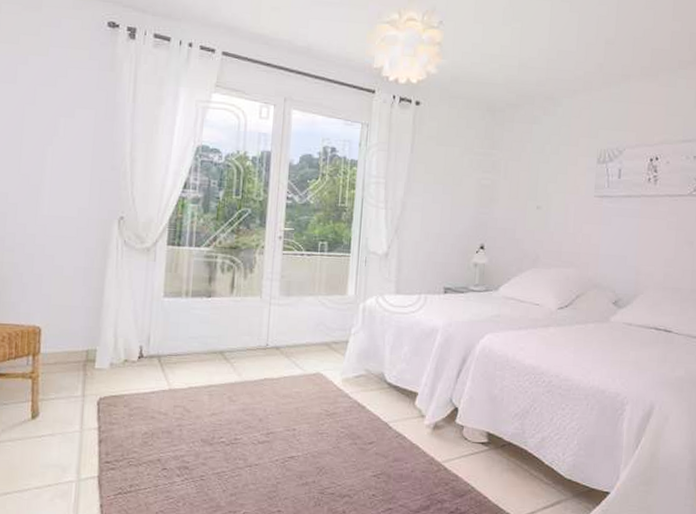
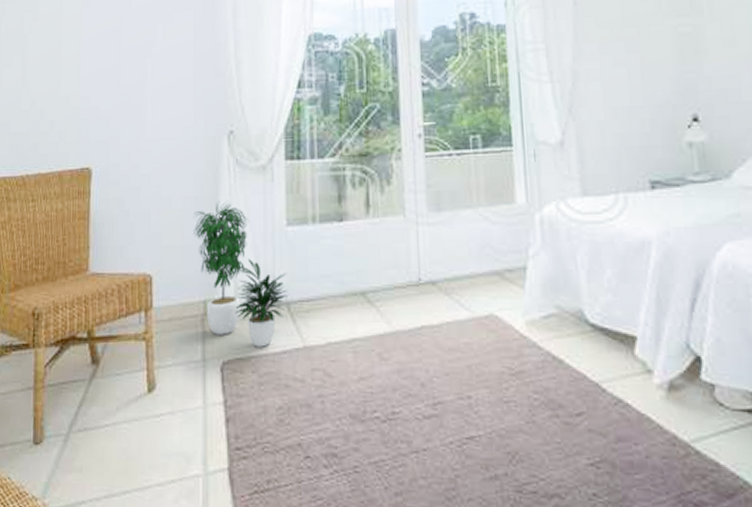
potted plant: none [82,272,161,388] -> present [194,200,288,347]

